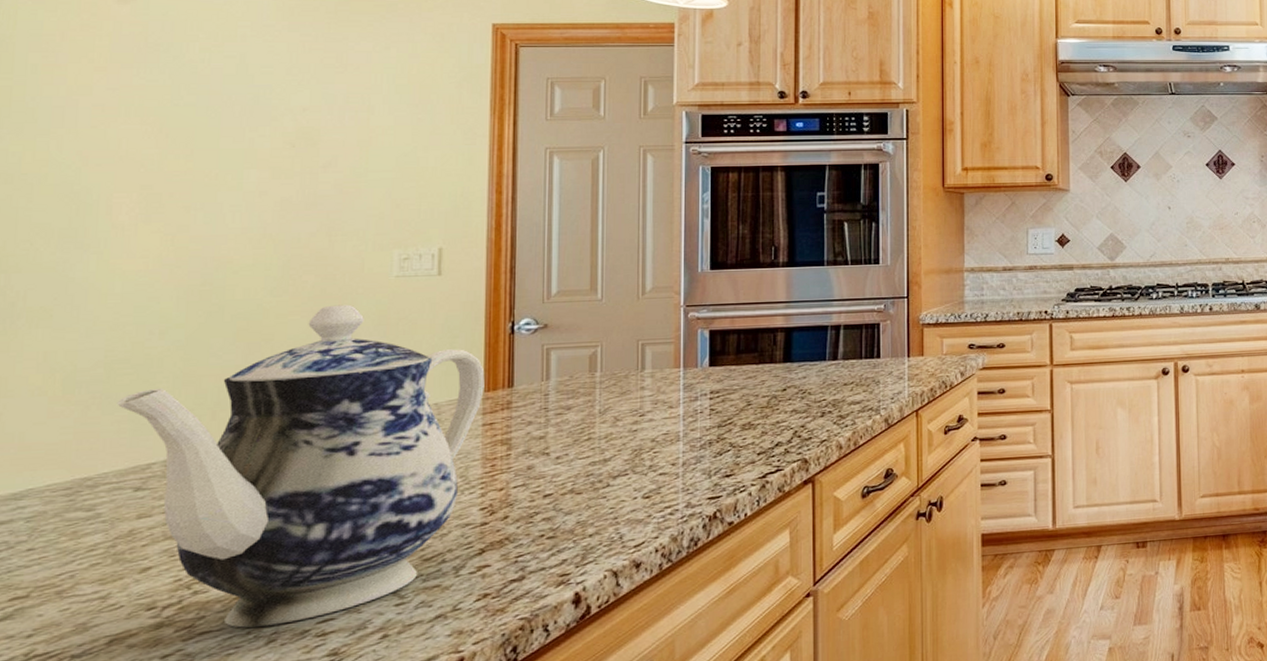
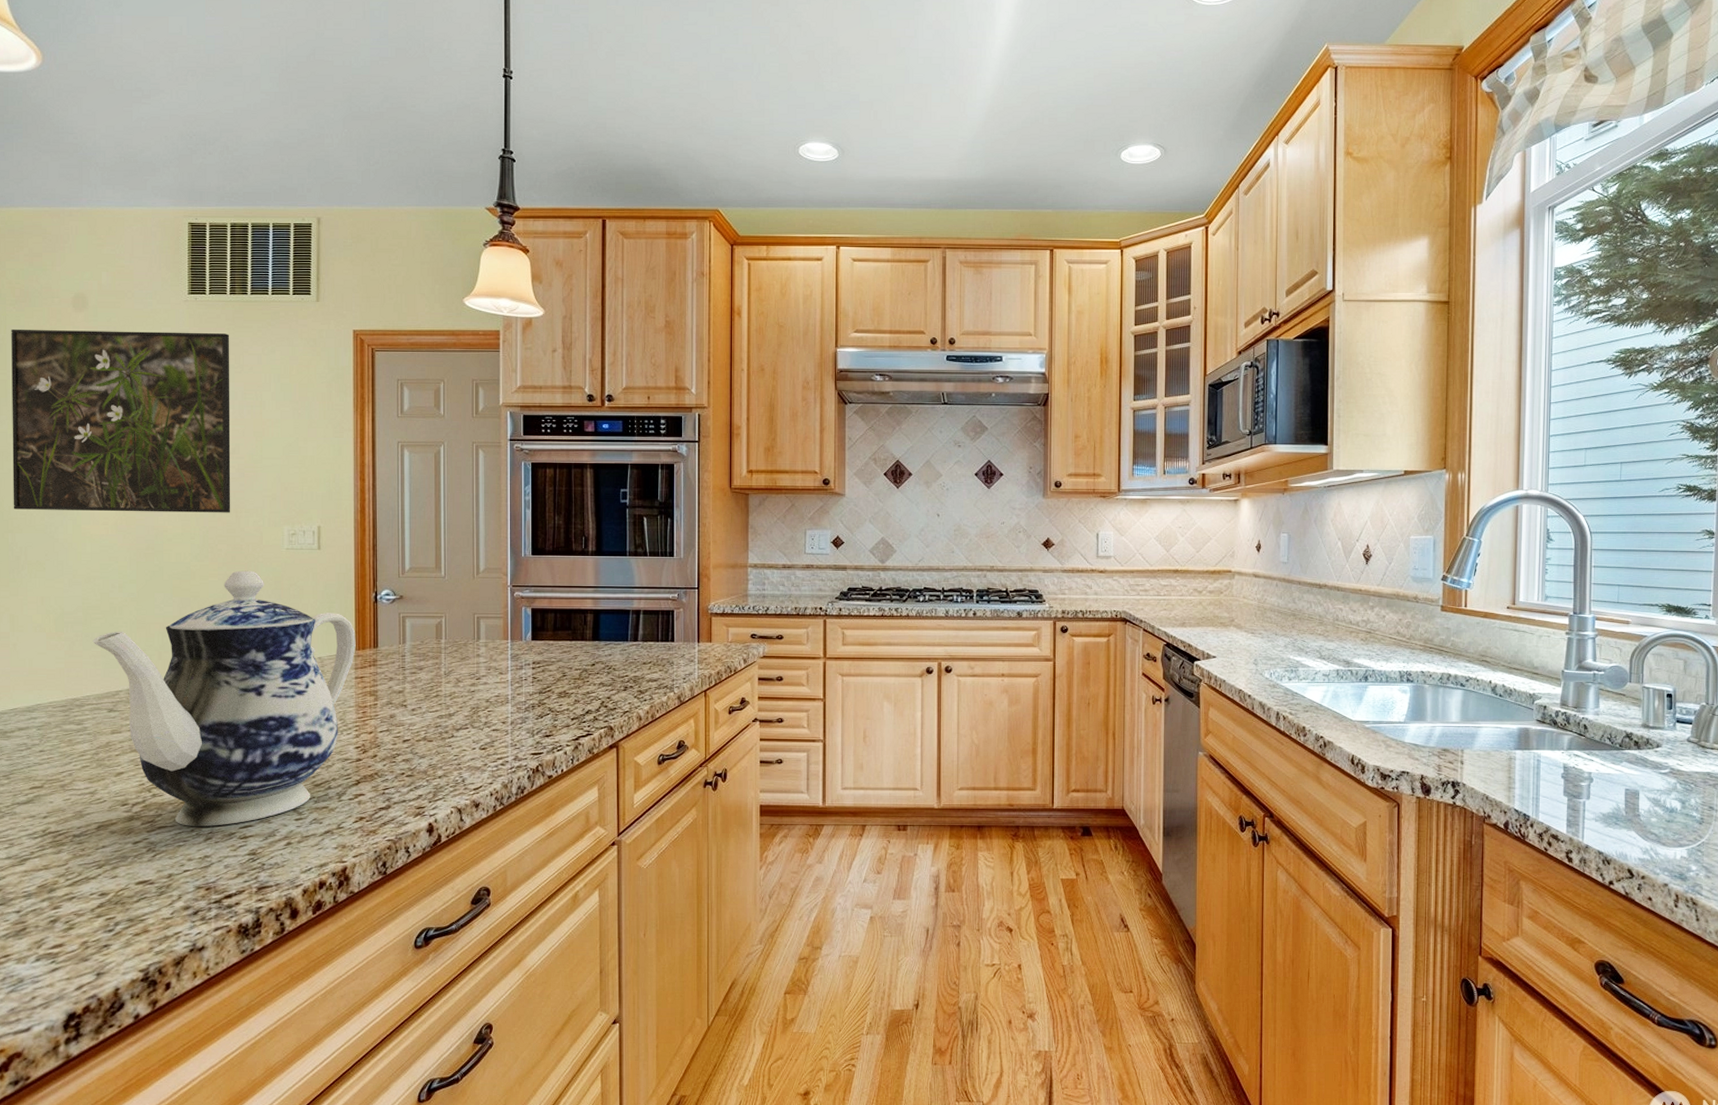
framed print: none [10,24,331,244] -> present [11,329,231,513]

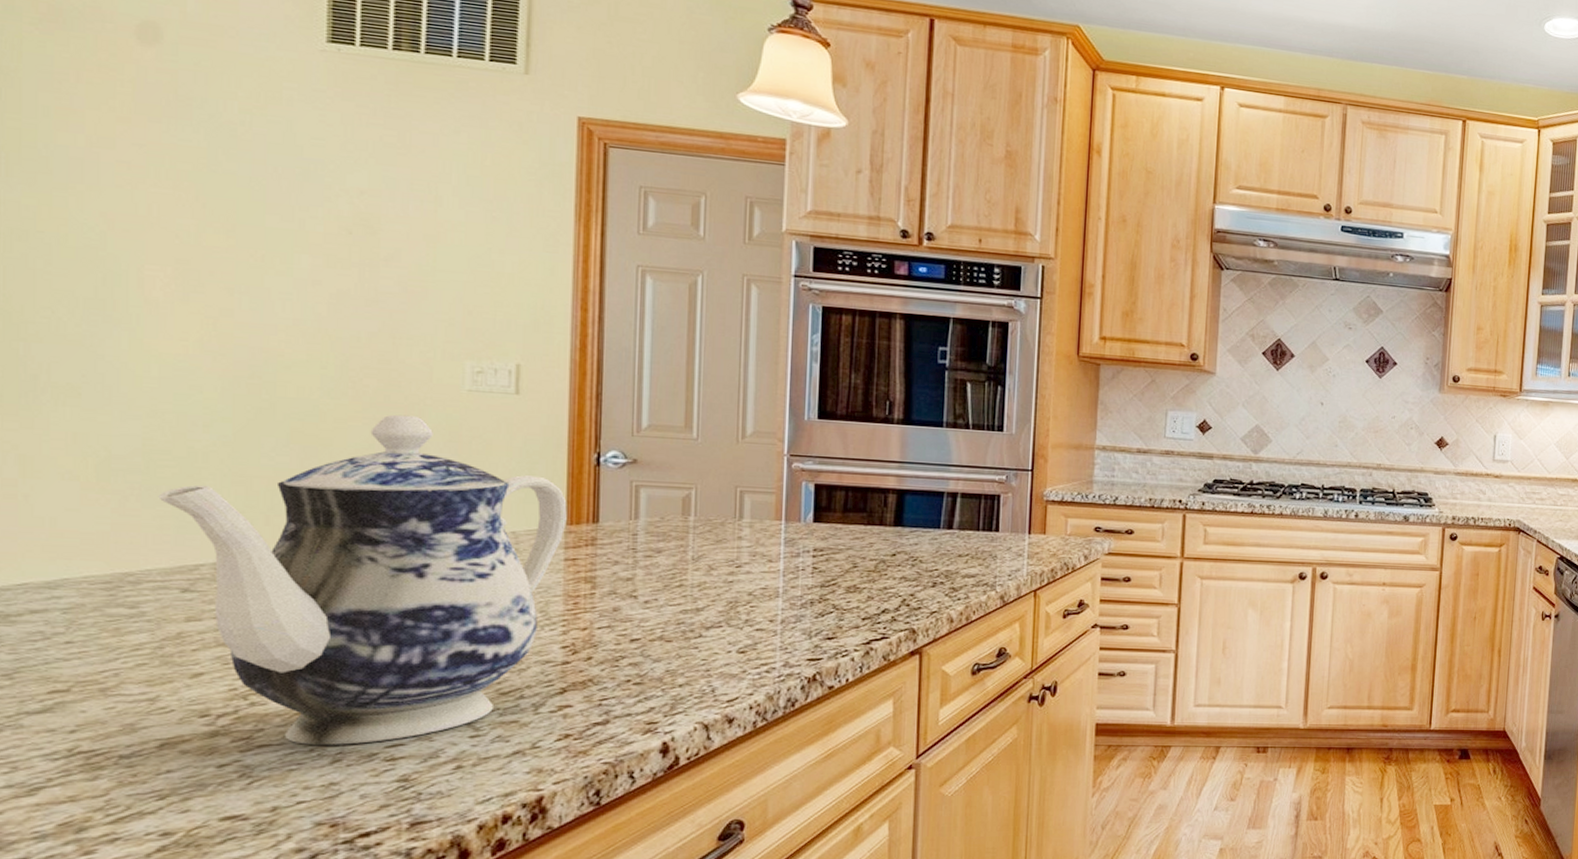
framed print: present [11,329,231,513] -> none [28,57,391,338]

